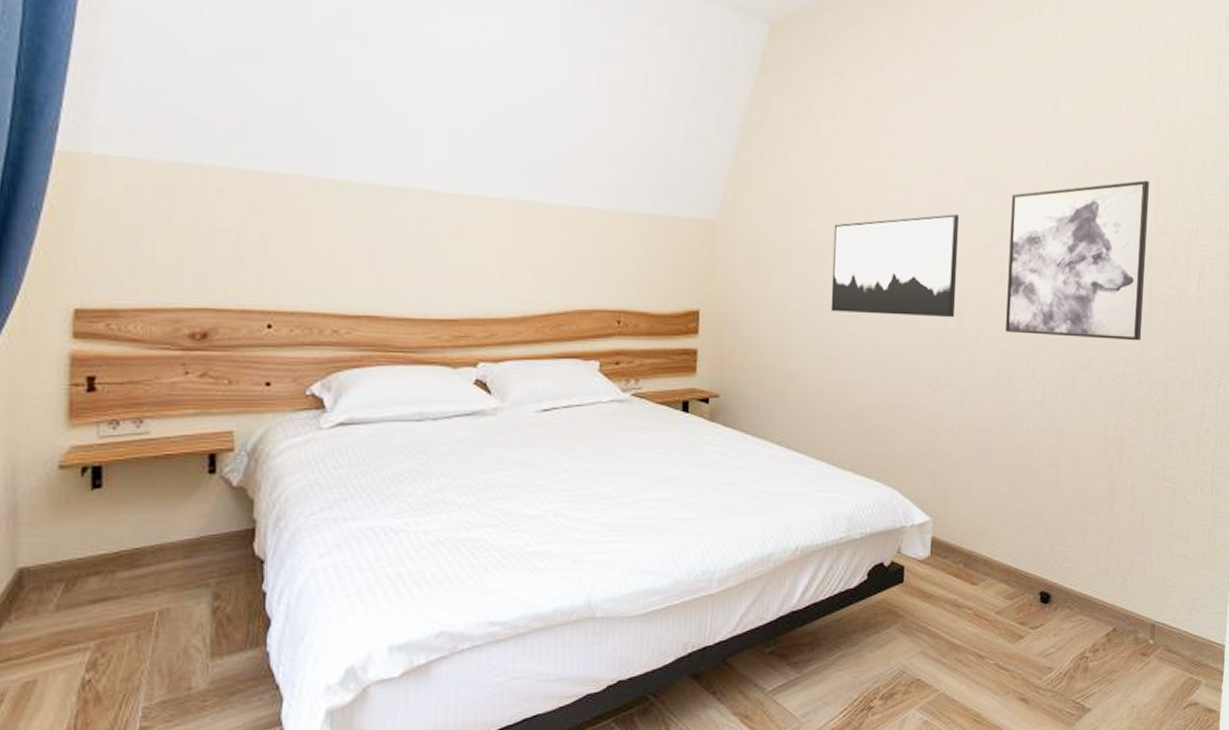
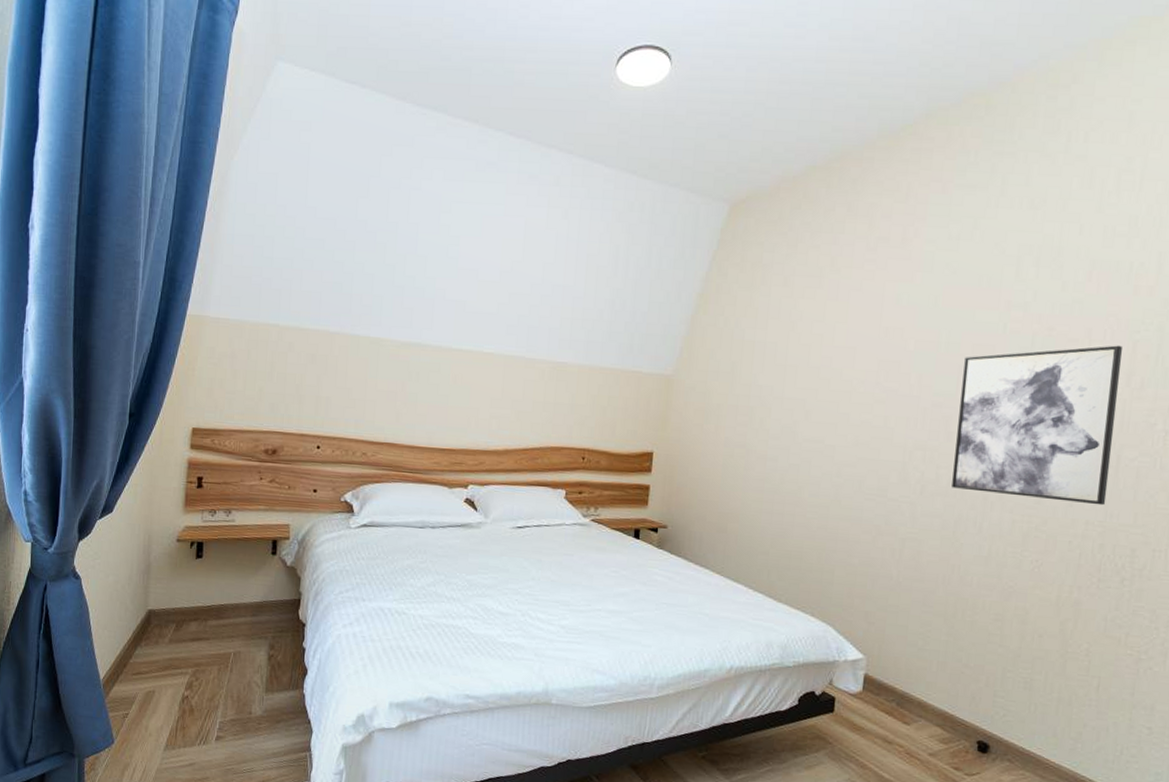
wall art: present [830,214,960,318] -> none [774,374,908,471]

